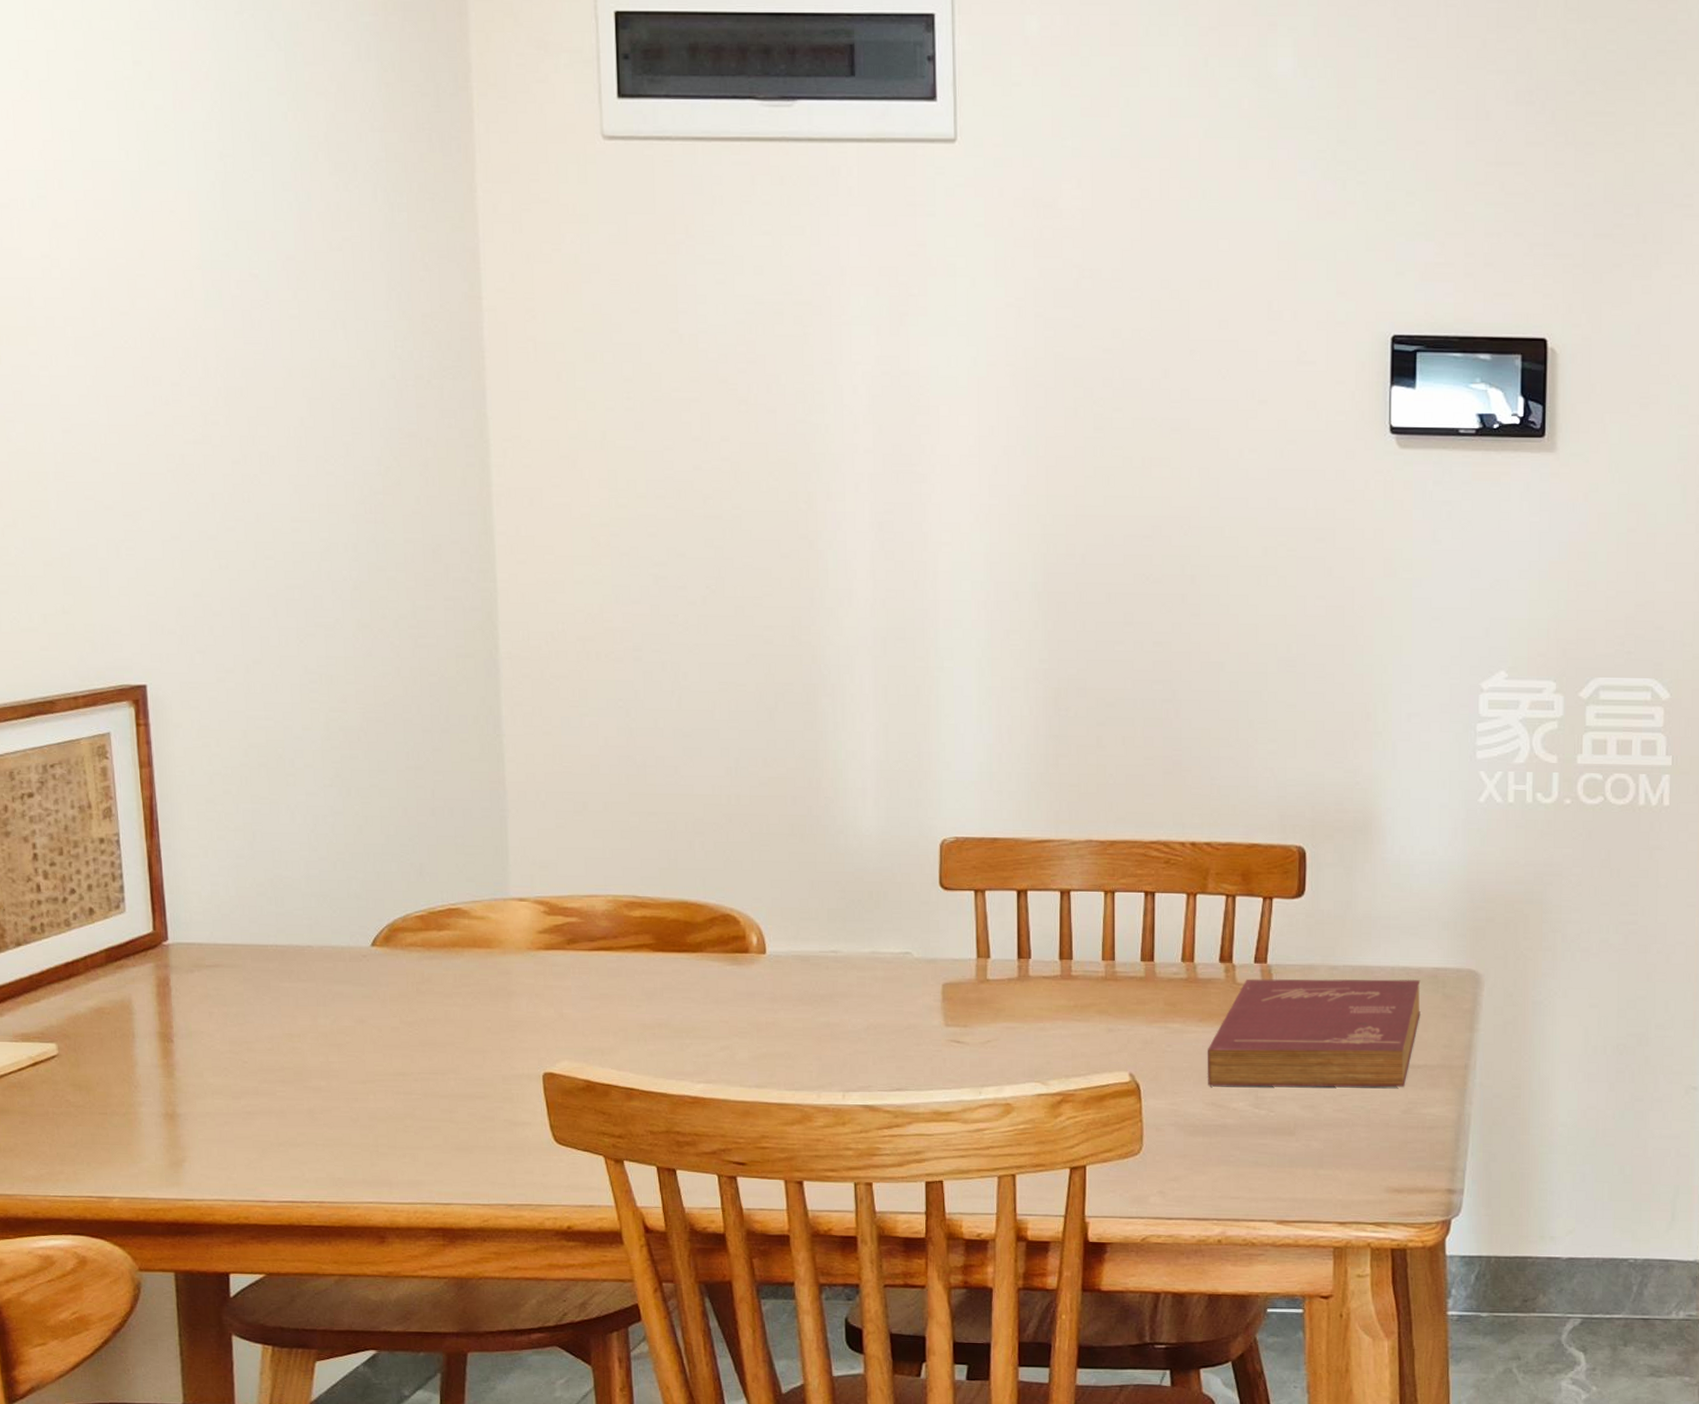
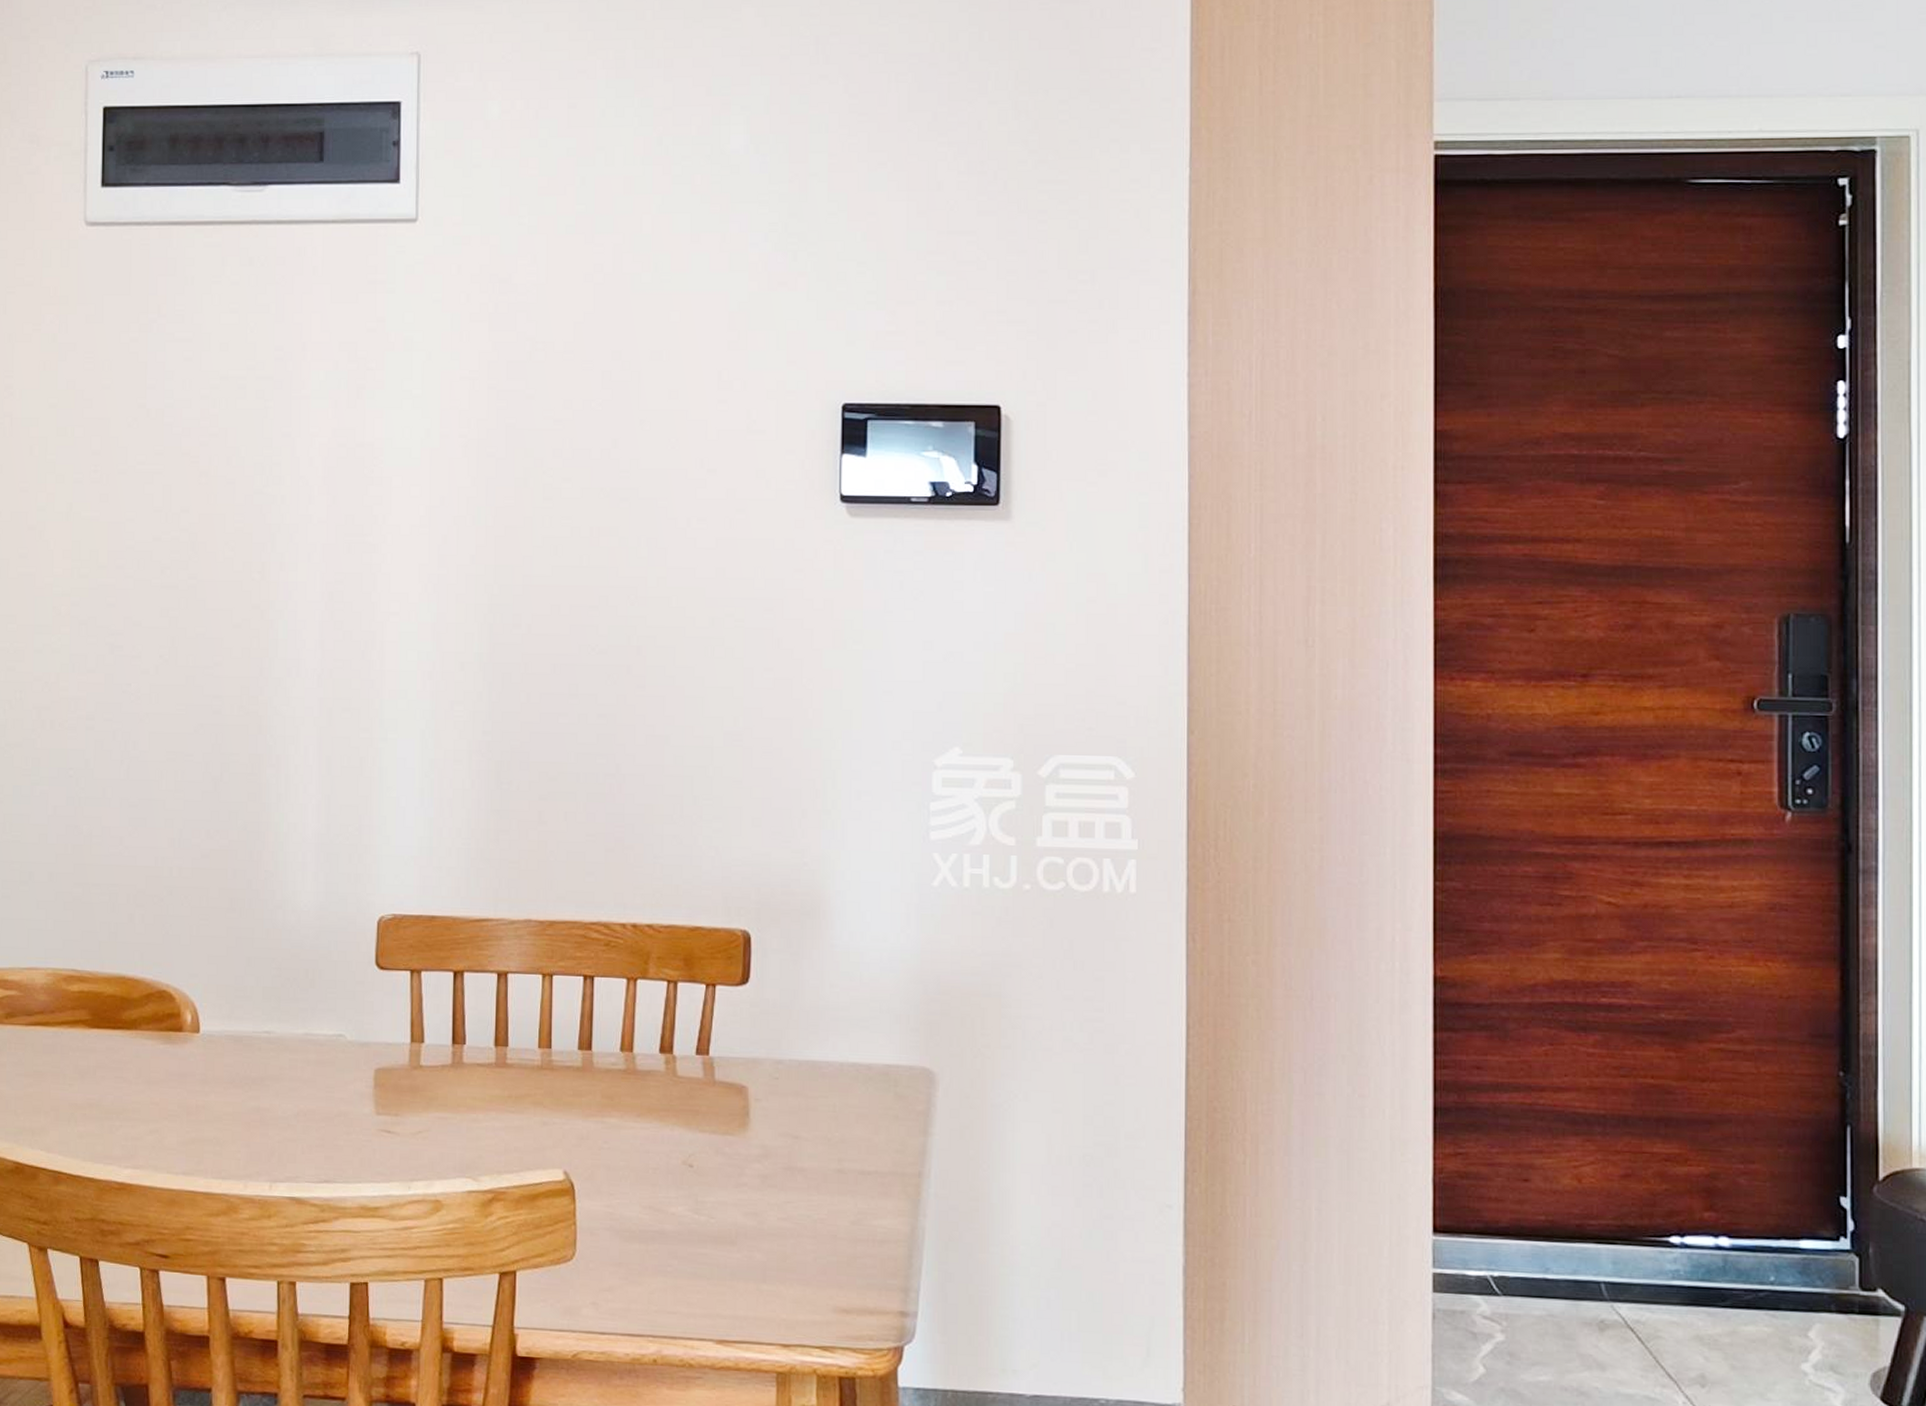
book: present [1208,979,1421,1087] -> none [645,1071,871,1195]

